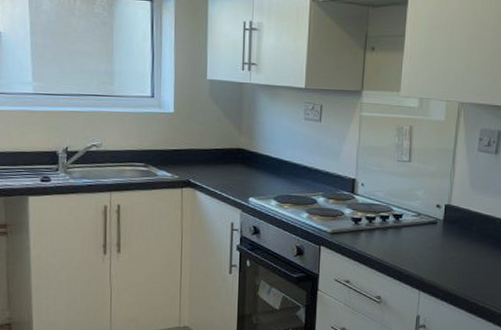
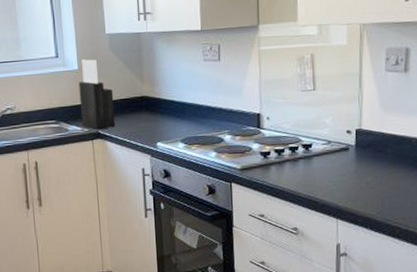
knife block: none [172,103,209,178] -> present [78,59,116,130]

